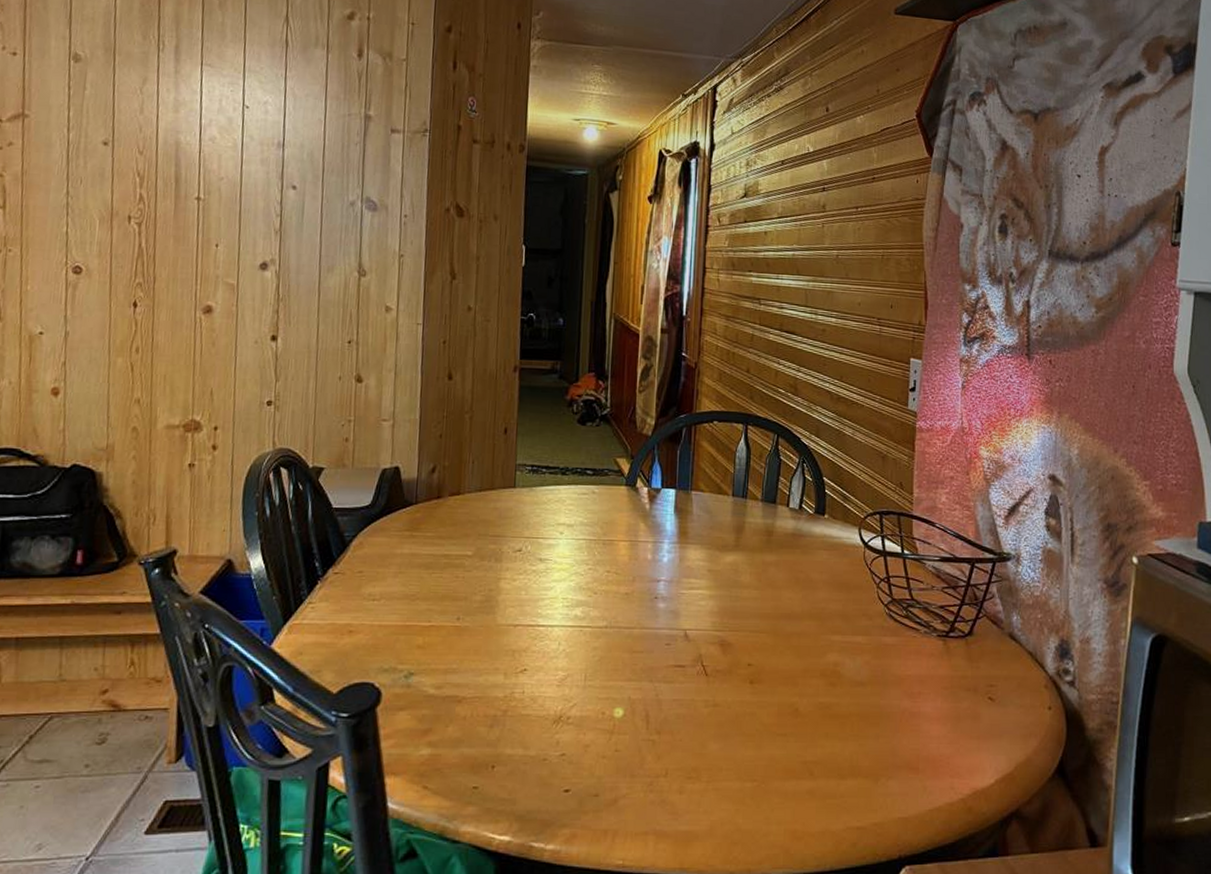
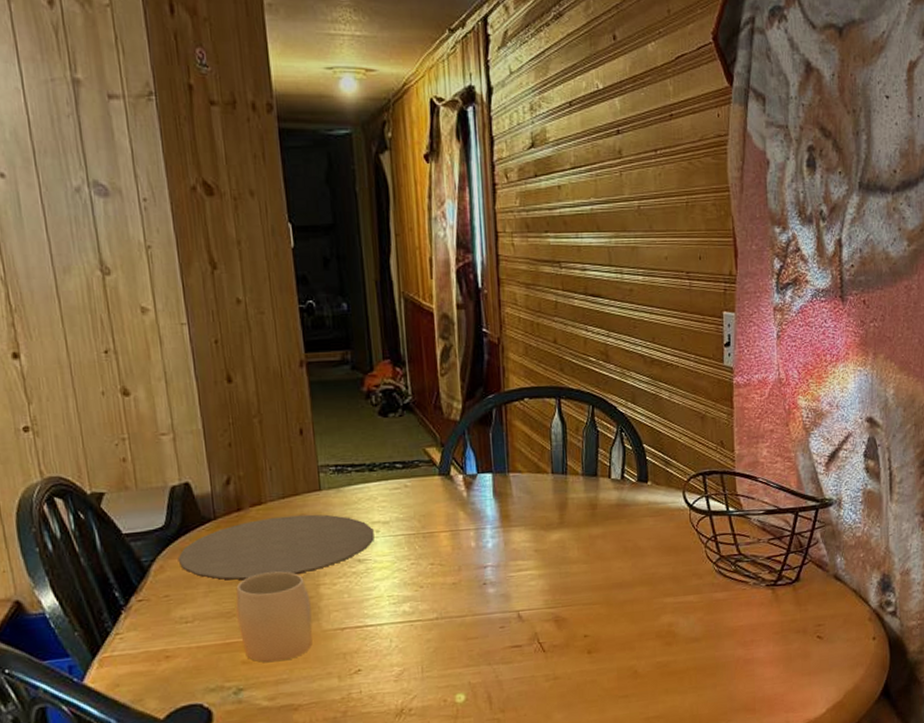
placemat: none [376,508,558,566] -> present [178,514,374,580]
mug: none [419,560,490,650] -> present [235,571,313,663]

